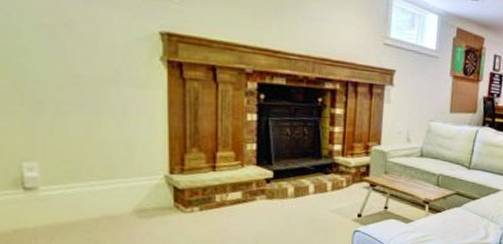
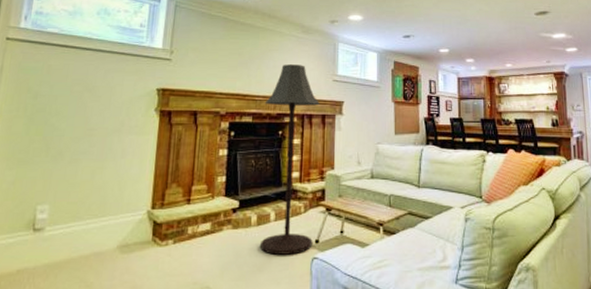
floor lamp: none [299,17,367,227] -> present [260,64,320,255]

